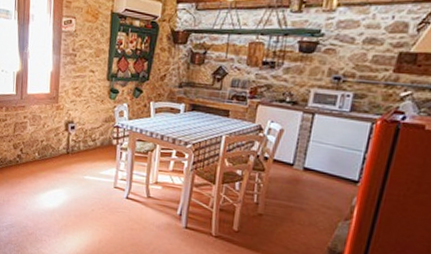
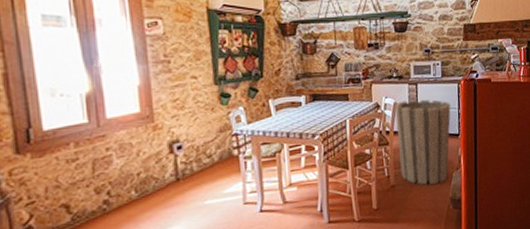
trash can: none [272,129,355,229] -> present [395,99,451,185]

